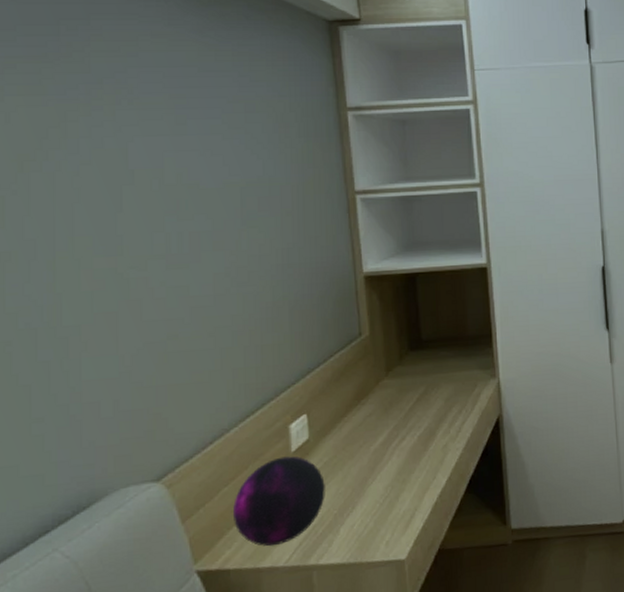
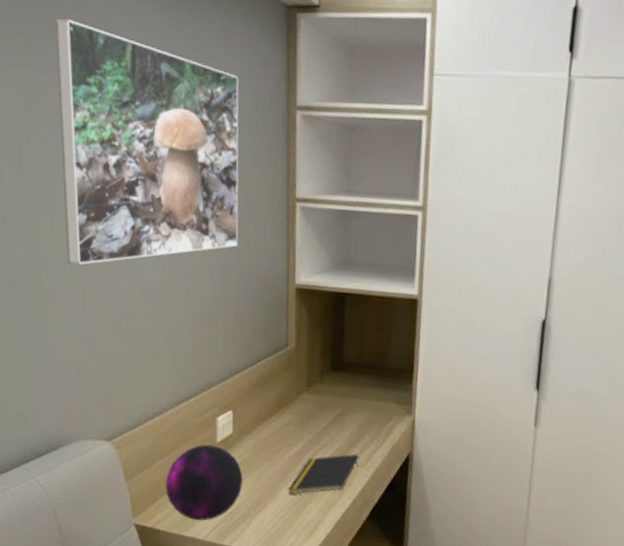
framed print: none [71,44,298,293] -> present [56,18,239,265]
notepad: none [376,429,449,488] -> present [287,454,359,494]

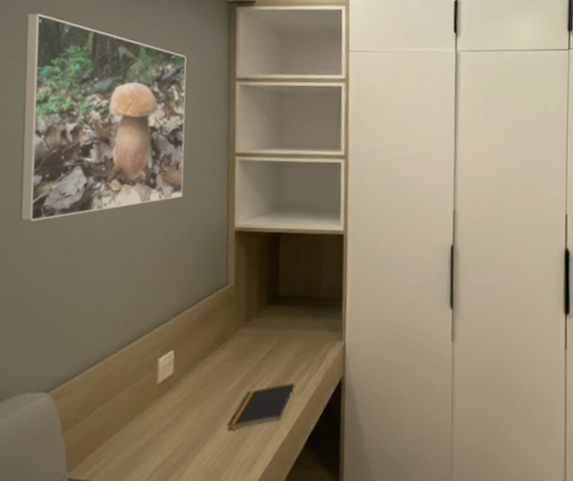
decorative orb: present [166,444,243,521] -> none [103,387,183,468]

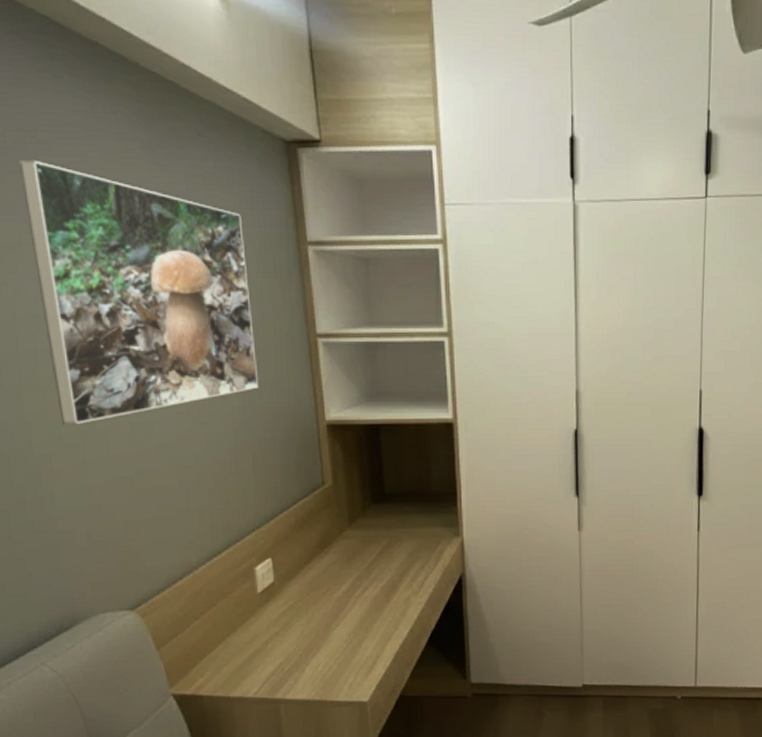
notepad: present [226,383,295,430] -> none [340,583,412,634]

